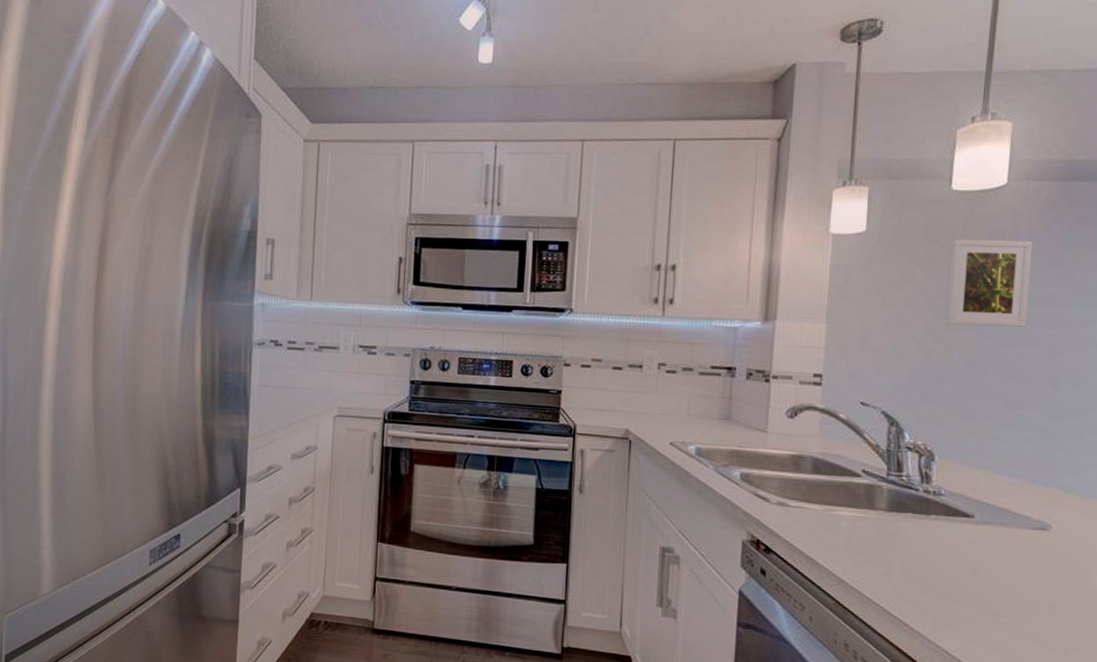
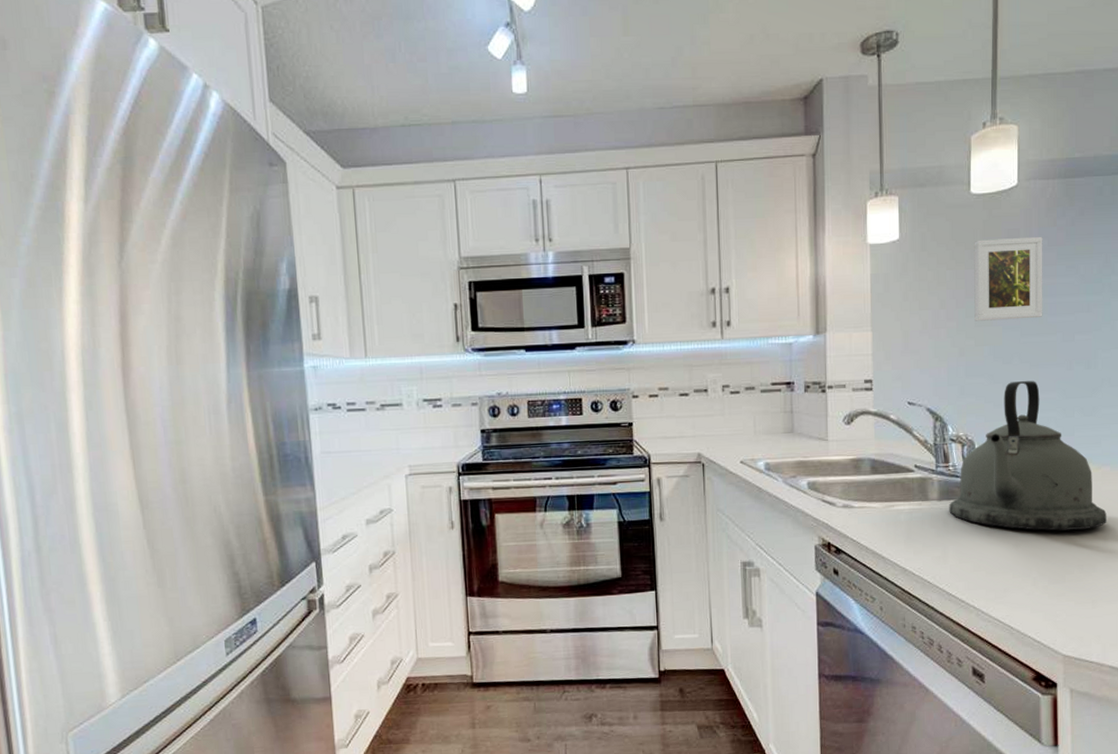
kettle: none [898,393,1089,567] -> present [949,381,1107,531]

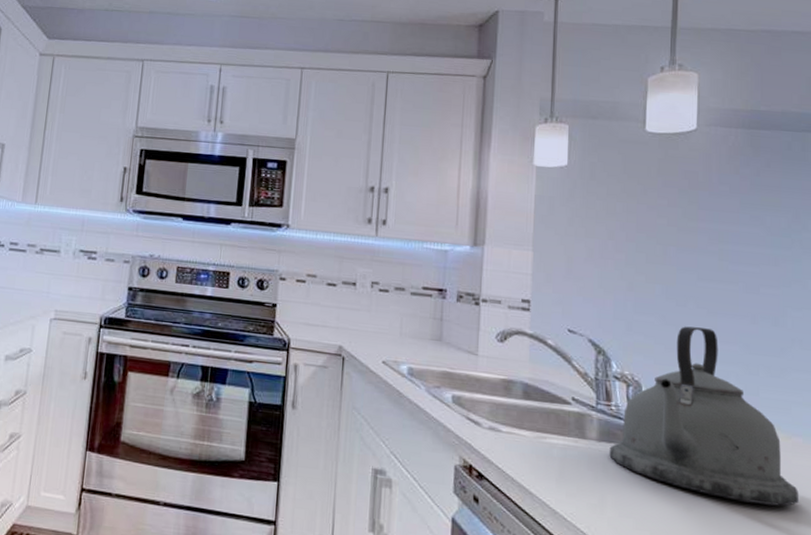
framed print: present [974,236,1043,321] -> none [646,177,724,264]

